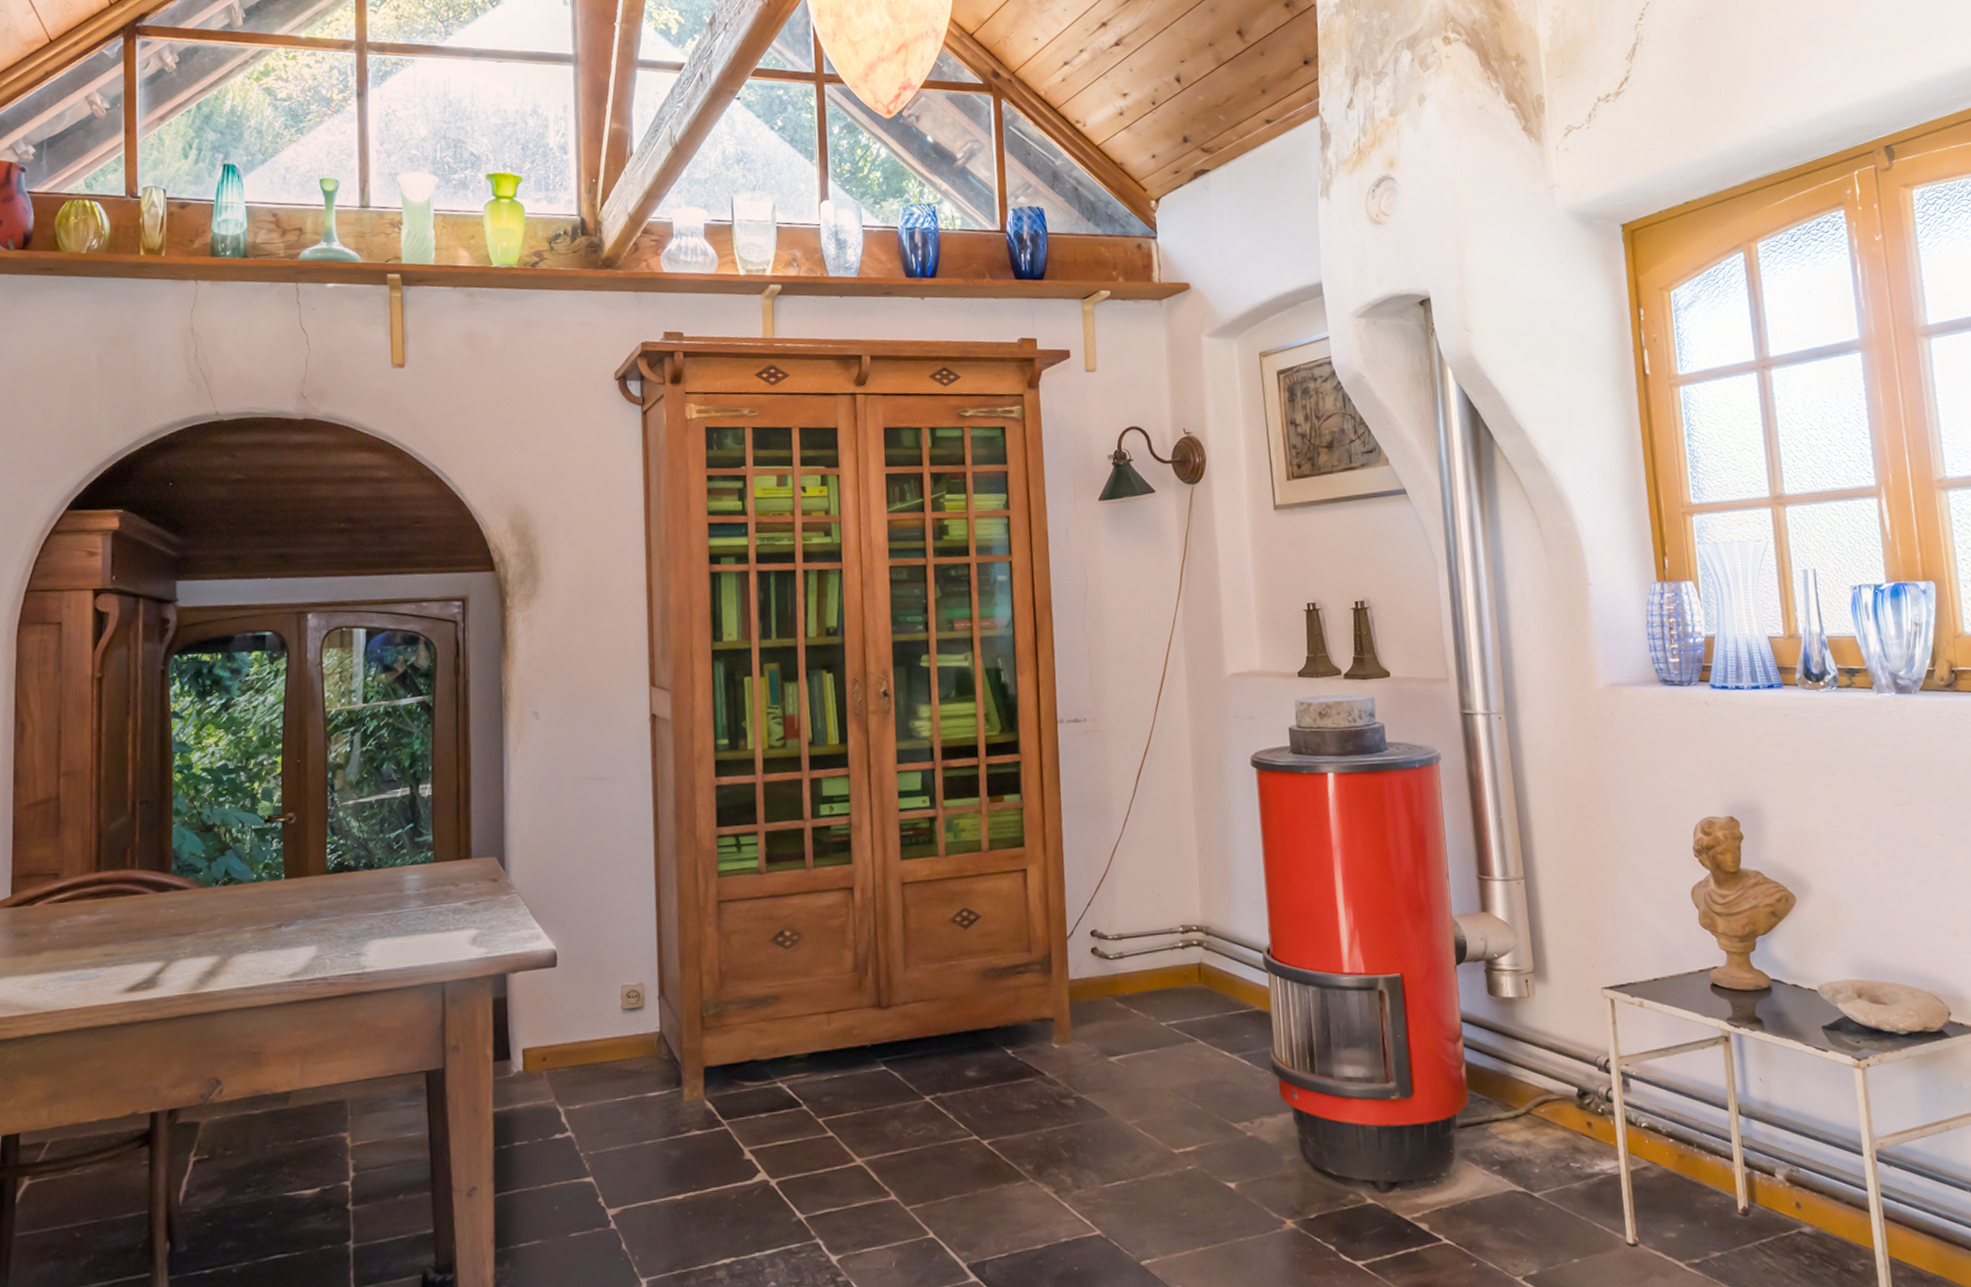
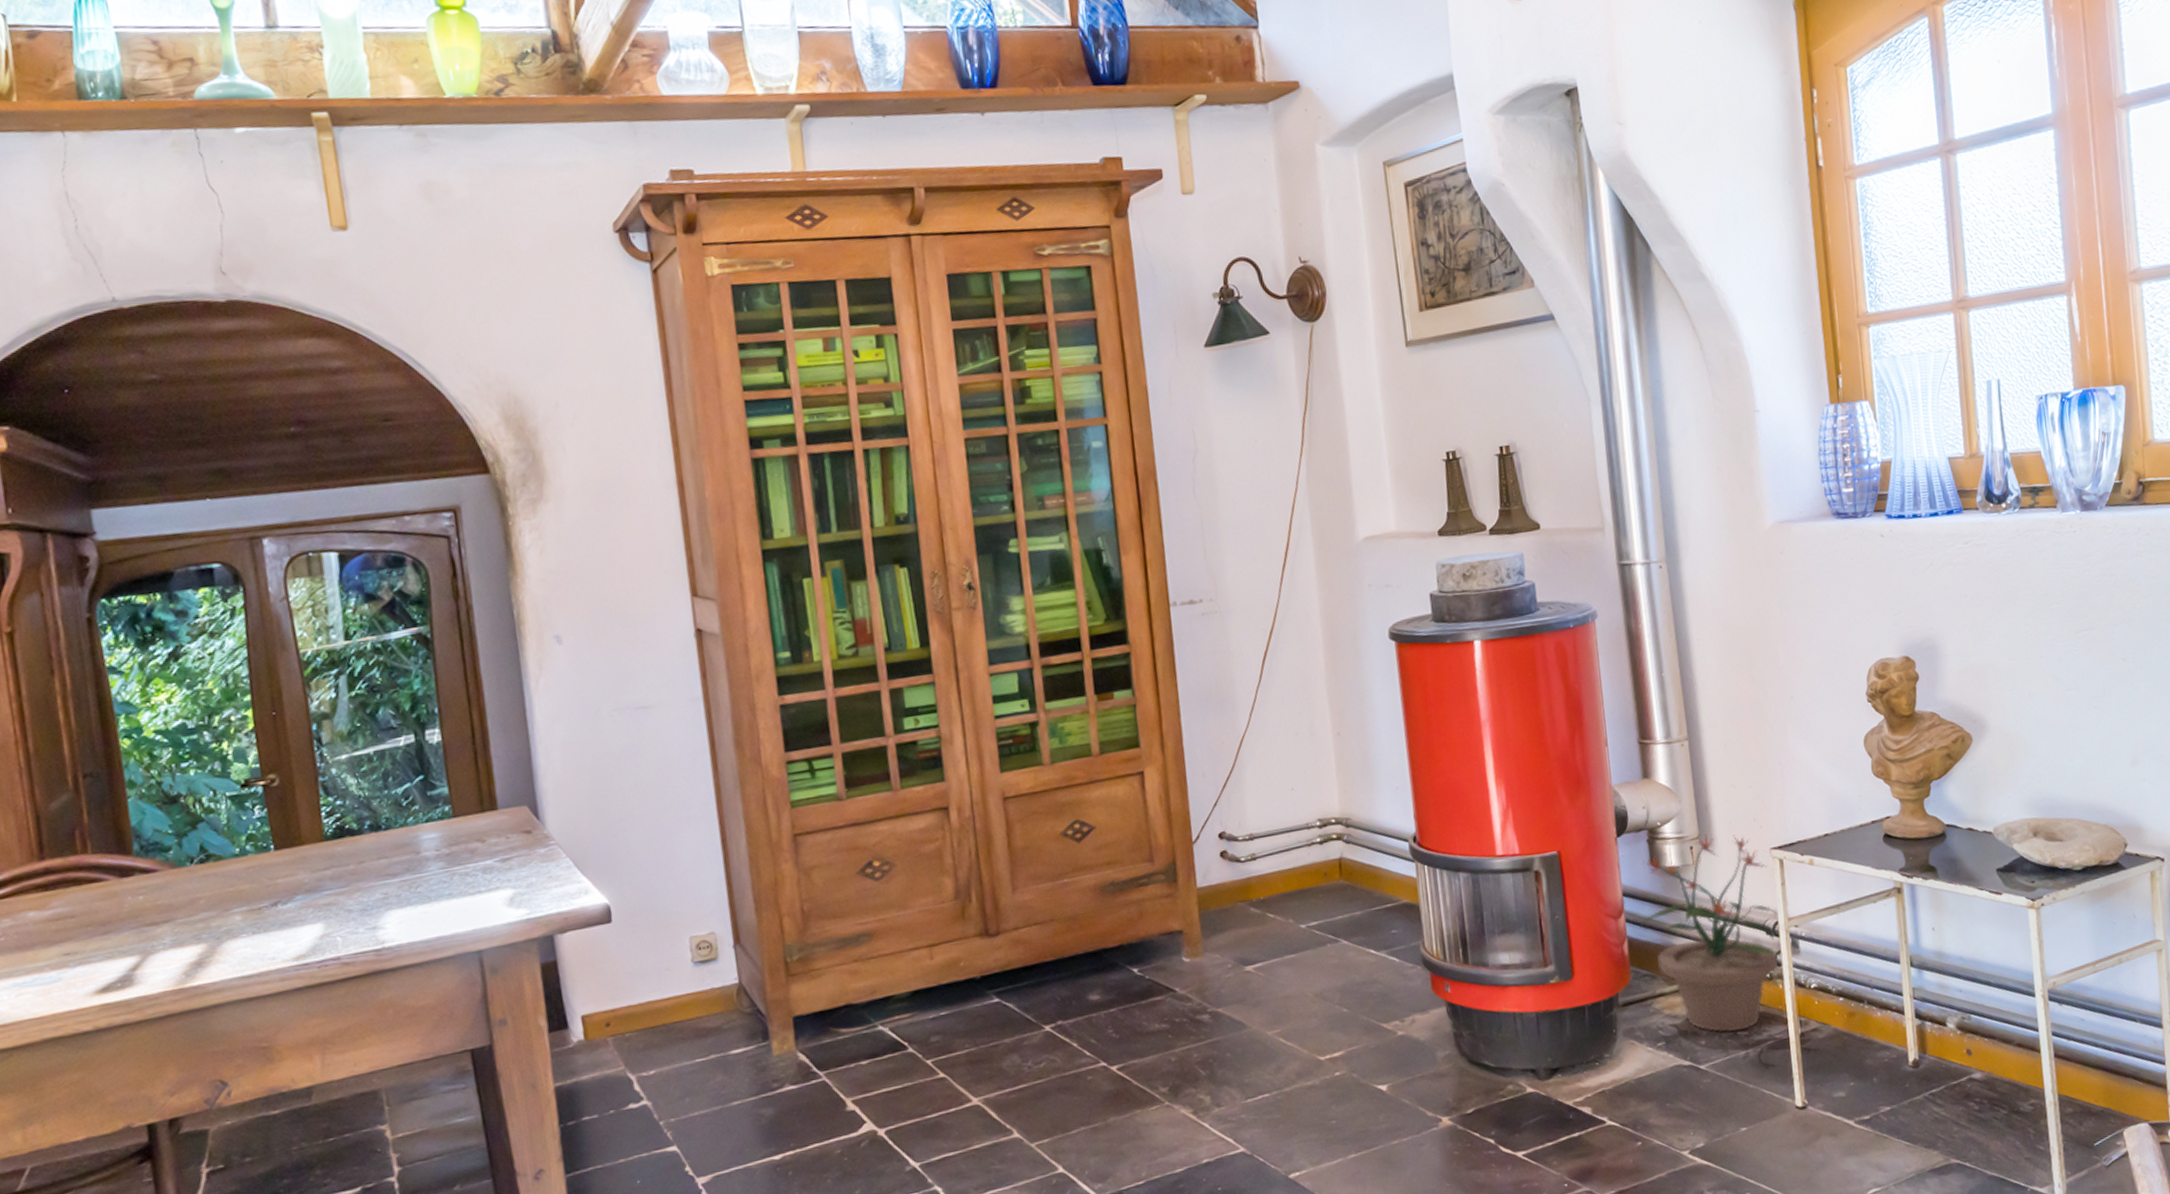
potted plant: none [1477,969,1612,1162] -> present [1639,834,1781,1033]

